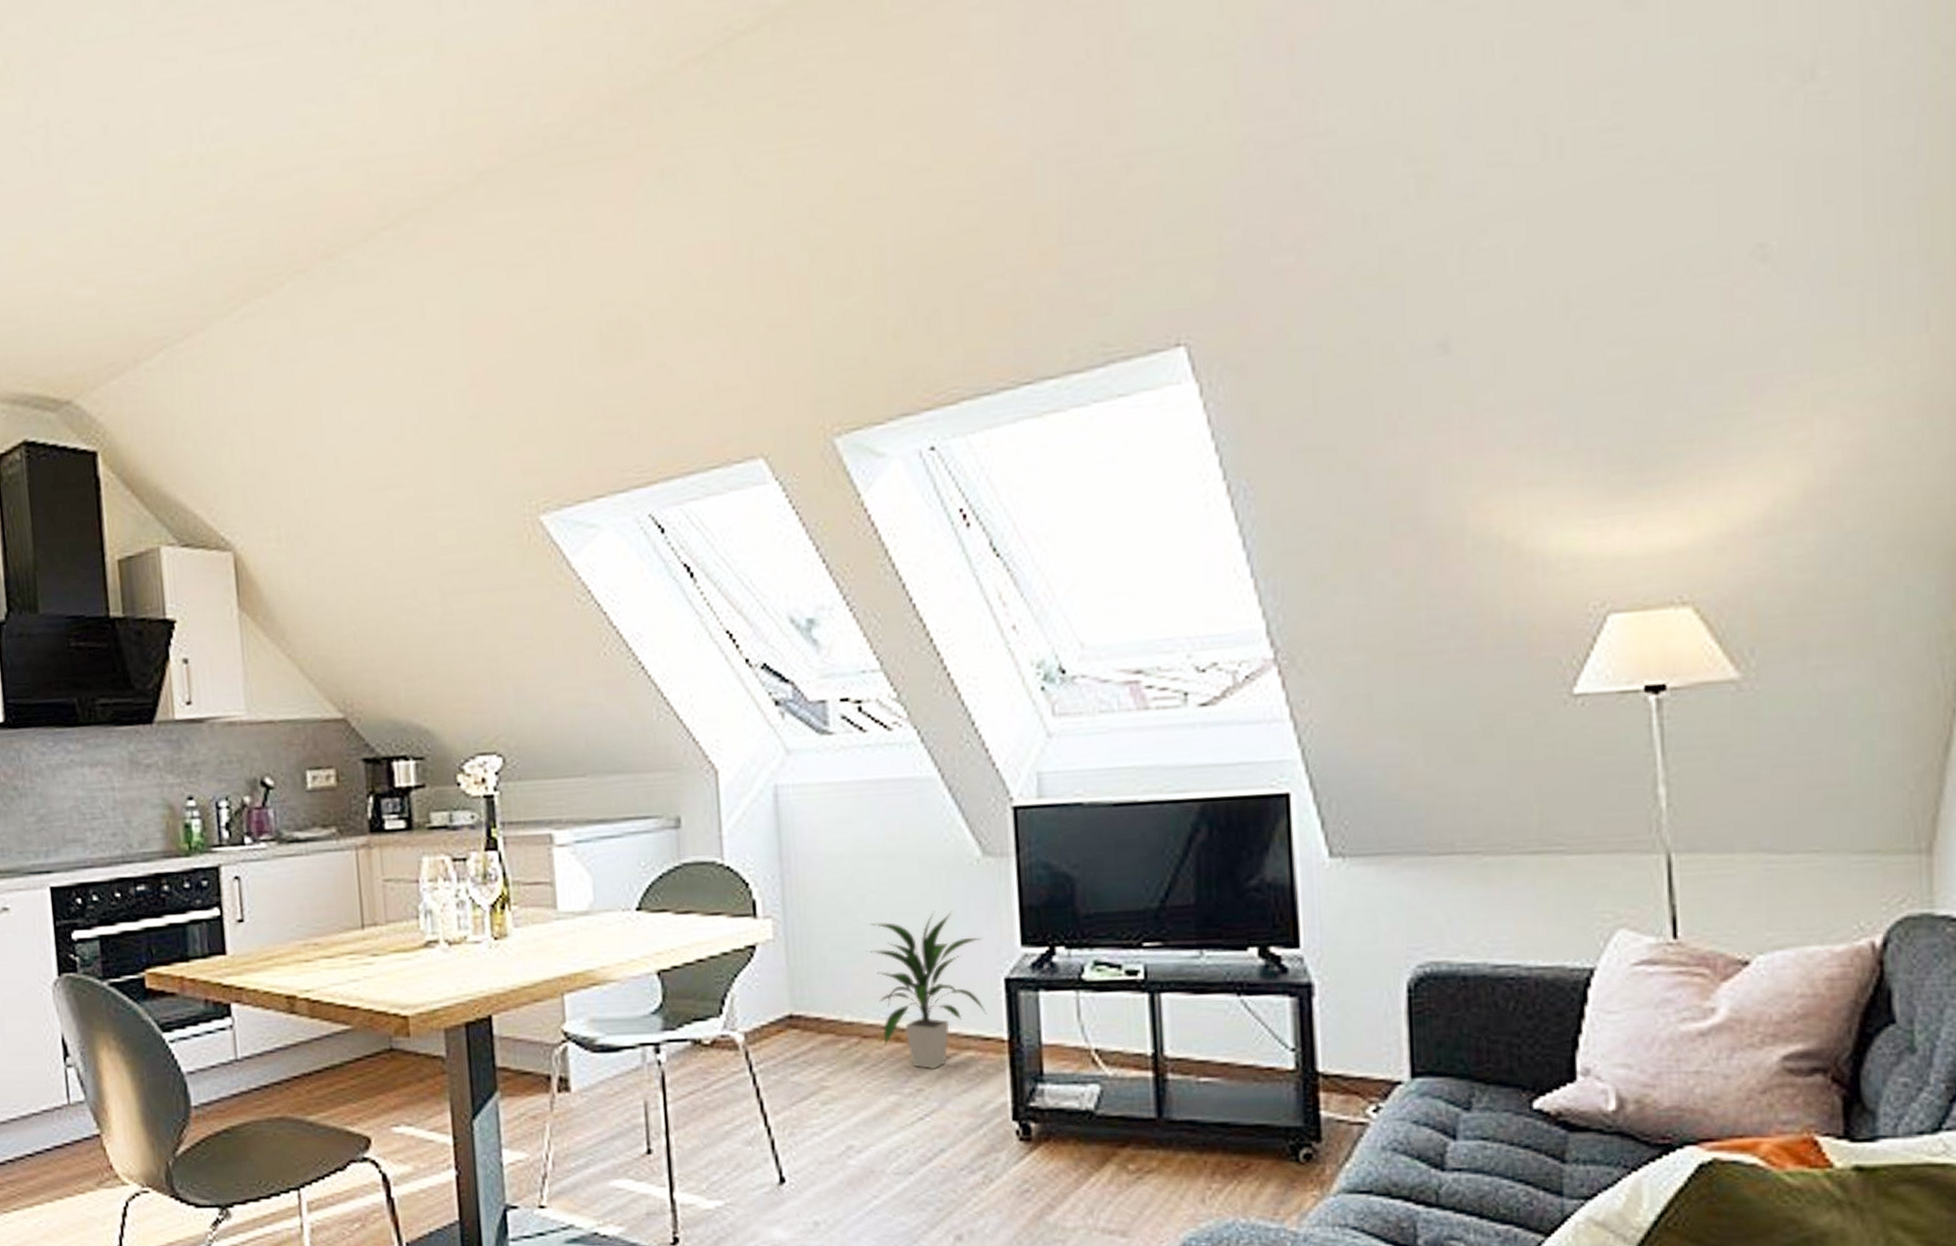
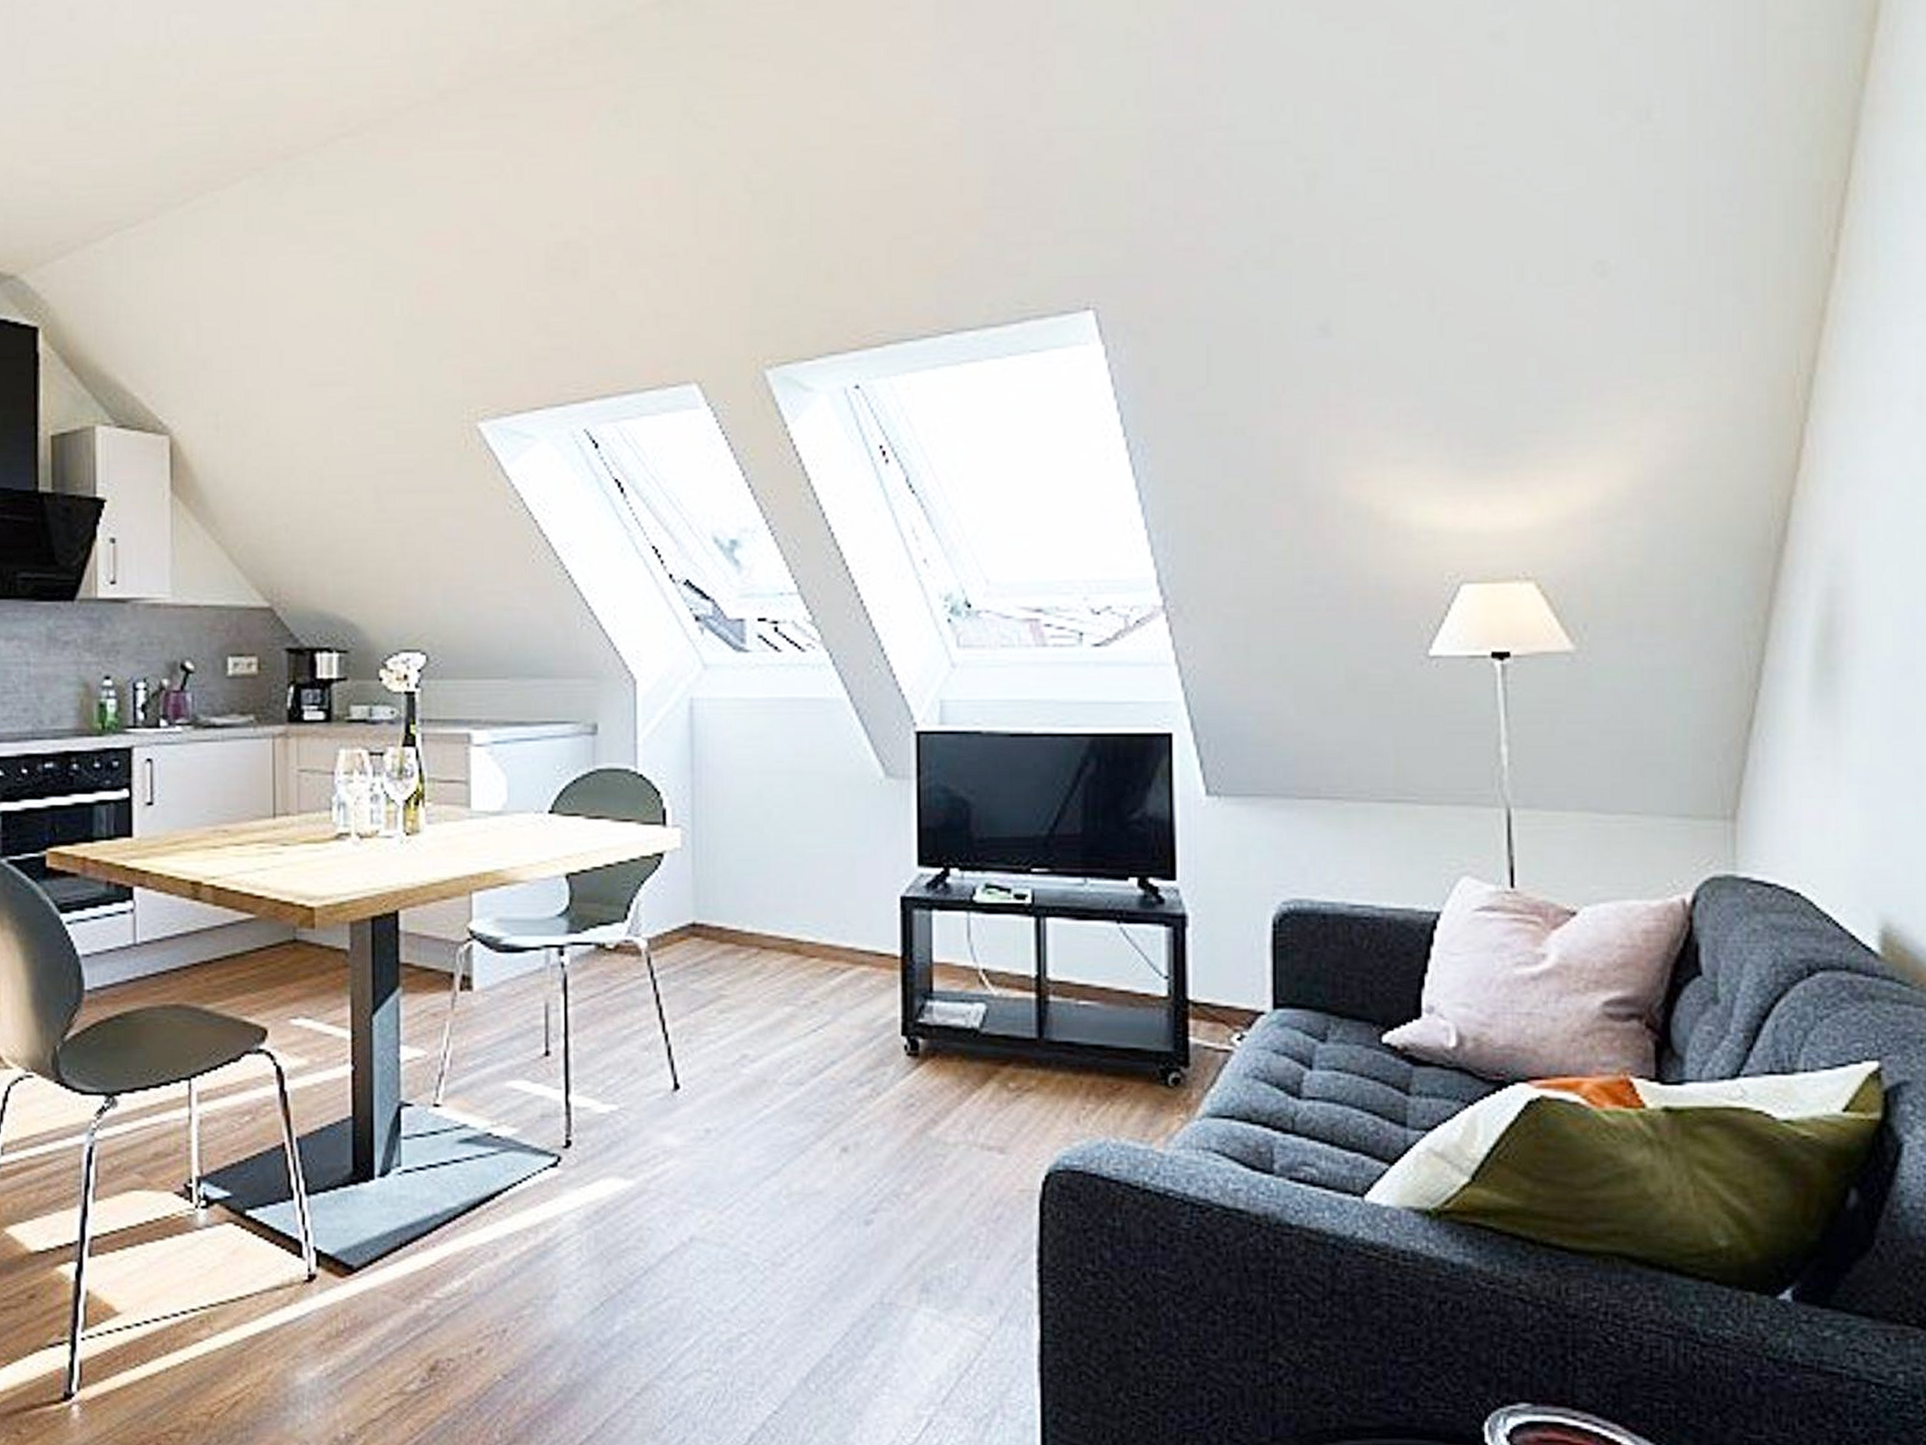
indoor plant: present [866,910,988,1069] -> none [770,827,883,982]

